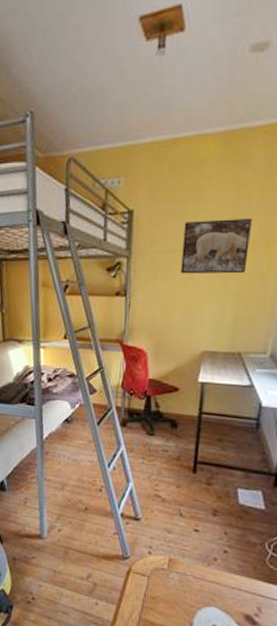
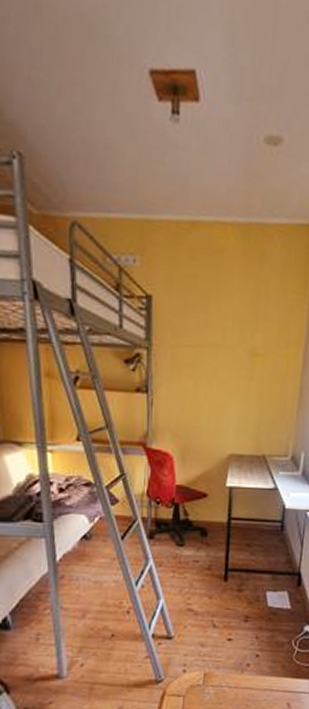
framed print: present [180,218,252,274] -> none [204,315,271,375]

